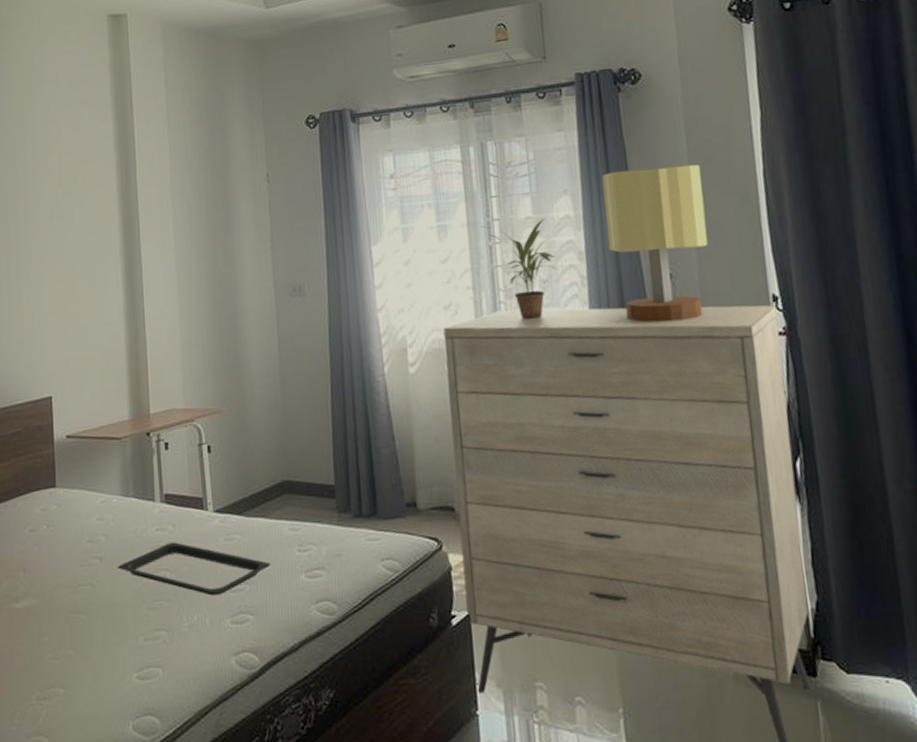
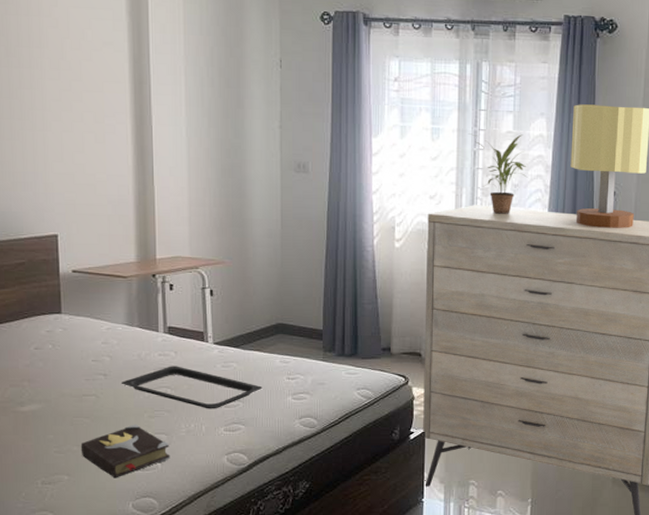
hardback book: none [76,619,173,691] -> present [80,424,171,478]

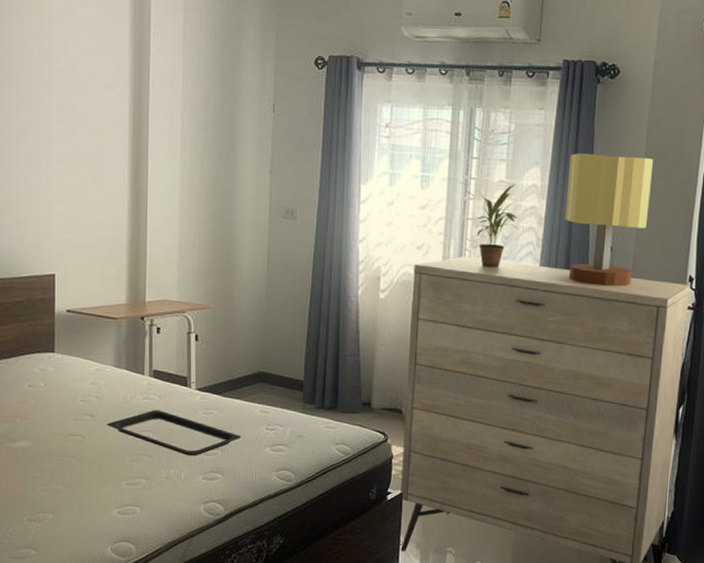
hardback book: present [80,424,171,478] -> none [65,466,150,520]

